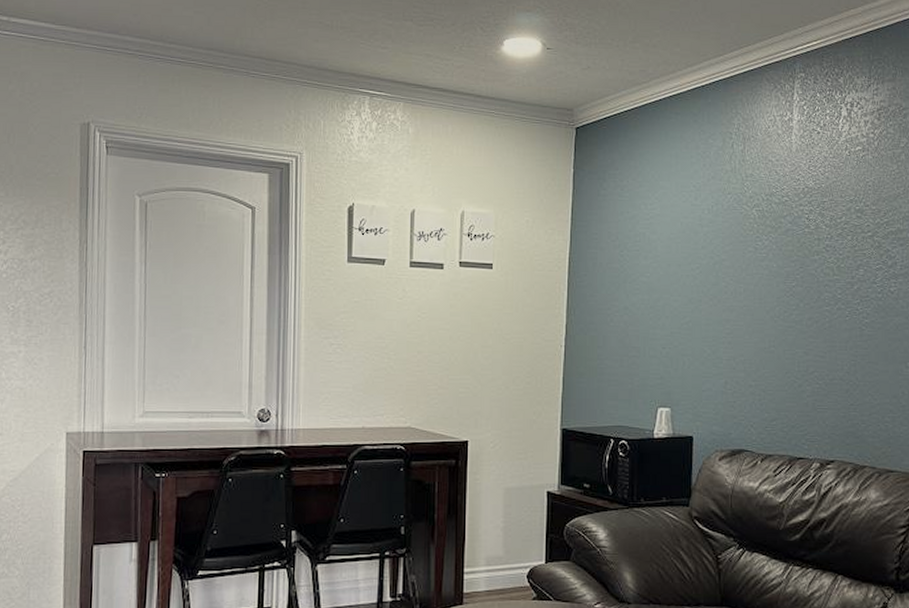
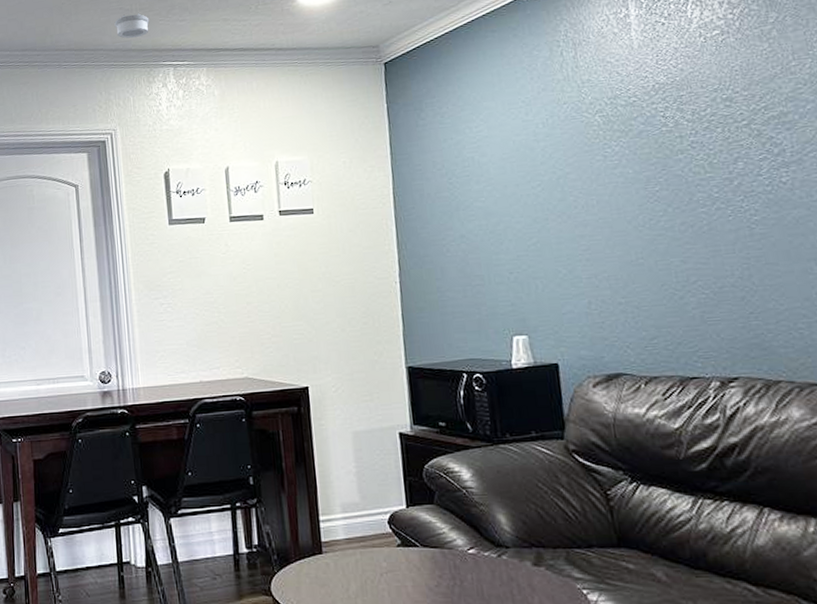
smoke detector: none [312,30,350,57] -> present [114,13,150,39]

